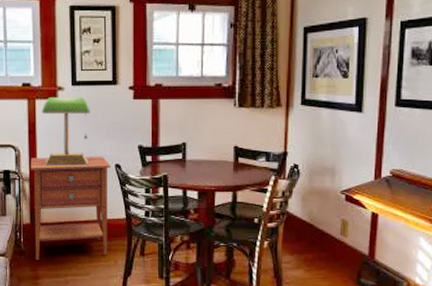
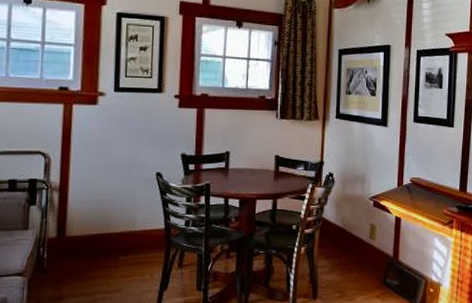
nightstand: present [30,156,111,260] -> none [59,164,151,278]
table lamp: present [41,97,90,167] -> none [78,103,133,175]

